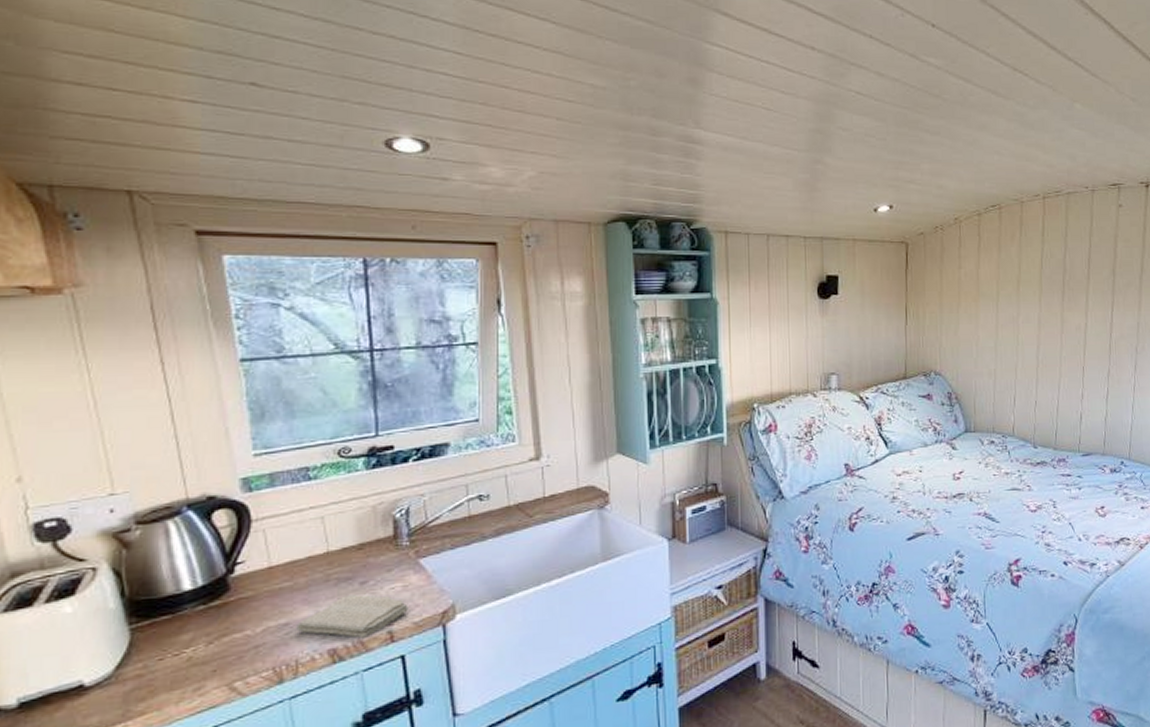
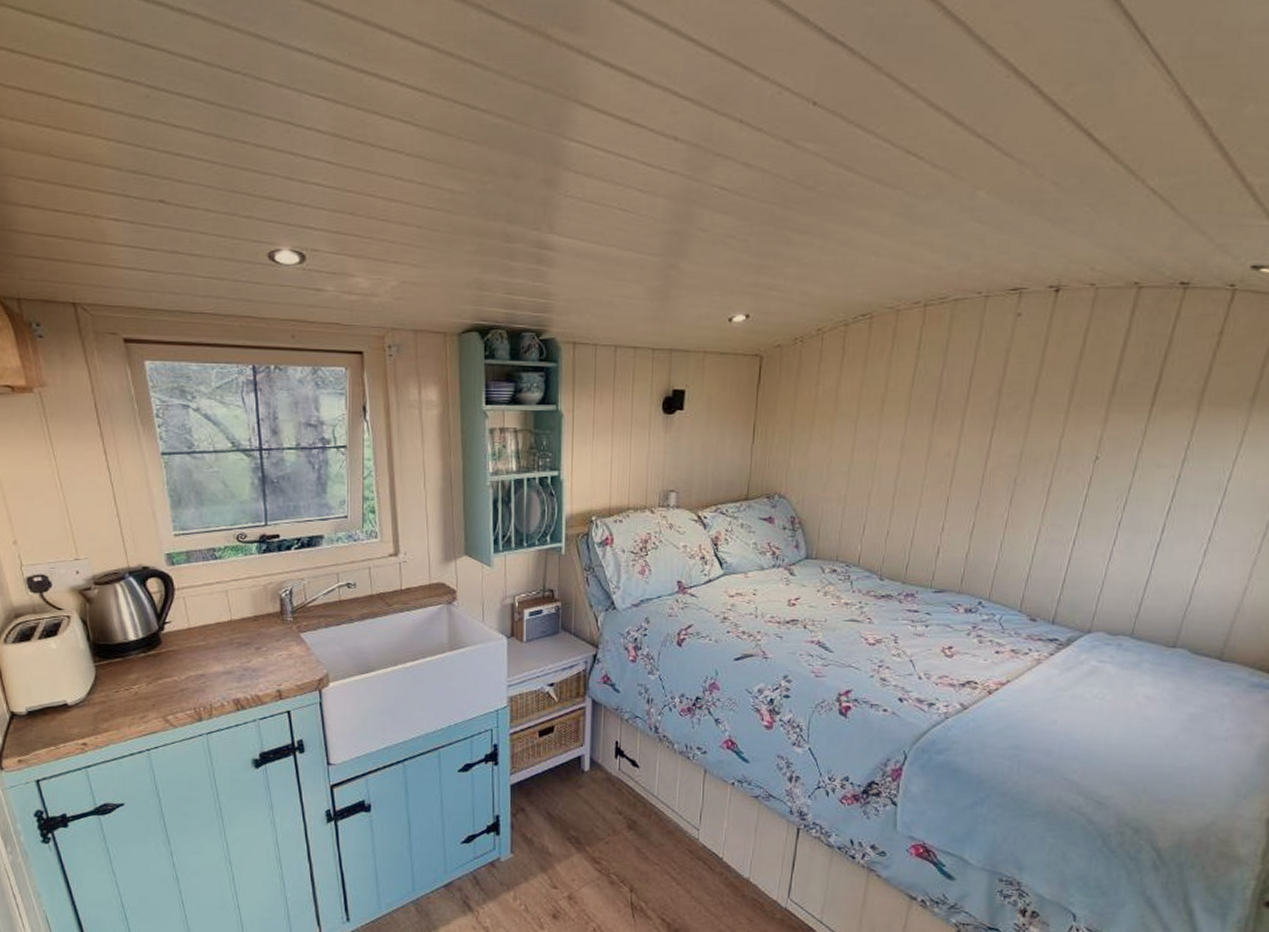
washcloth: present [296,594,409,638] -> none [210,656,293,693]

